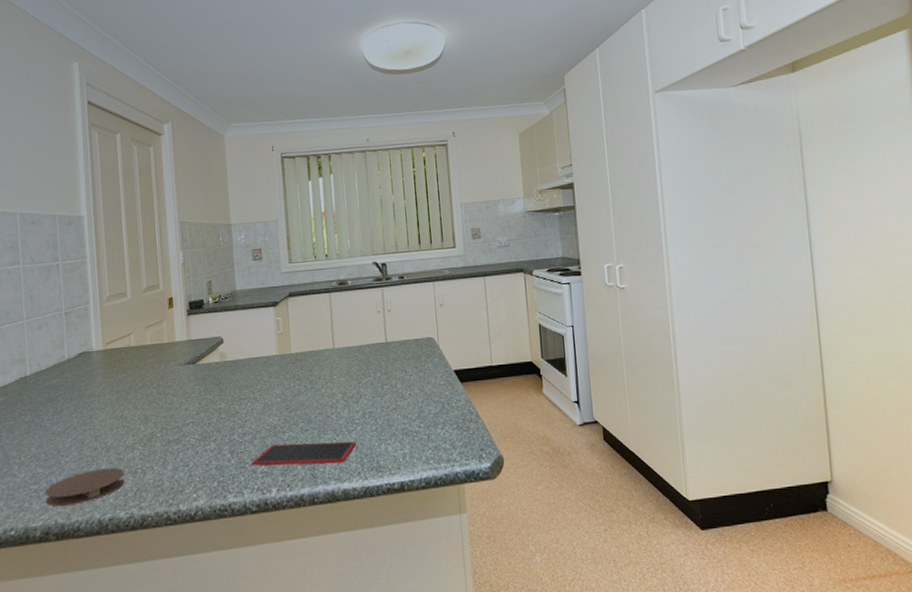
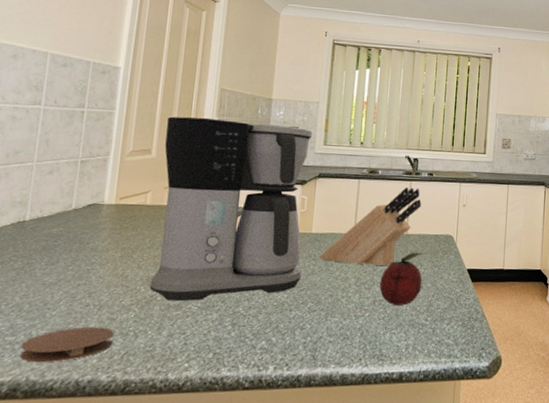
coffee maker: none [135,249,288,437] -> present [150,116,312,302]
smartphone: present [251,441,356,466] -> none [251,321,361,348]
knife block: none [302,293,397,380] -> present [319,187,422,266]
fruit: none [366,359,410,416] -> present [379,252,423,305]

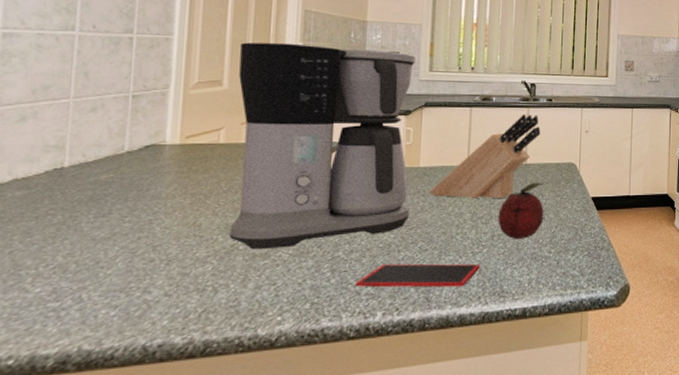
coaster: present [20,326,114,363] -> none [68,284,188,330]
smartphone: none [251,321,361,348] -> present [355,263,479,288]

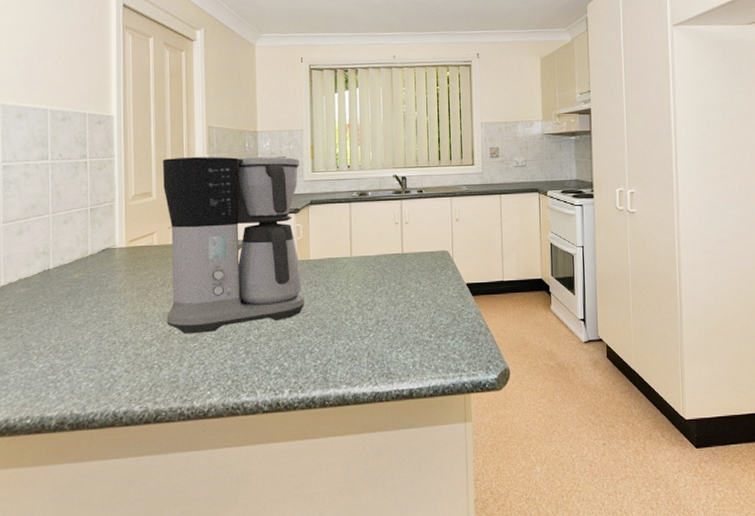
smartphone: present [355,263,479,288] -> none [265,347,368,368]
knife block: present [429,114,541,198] -> none [319,206,414,287]
fruit: present [498,182,544,239] -> none [381,270,423,324]

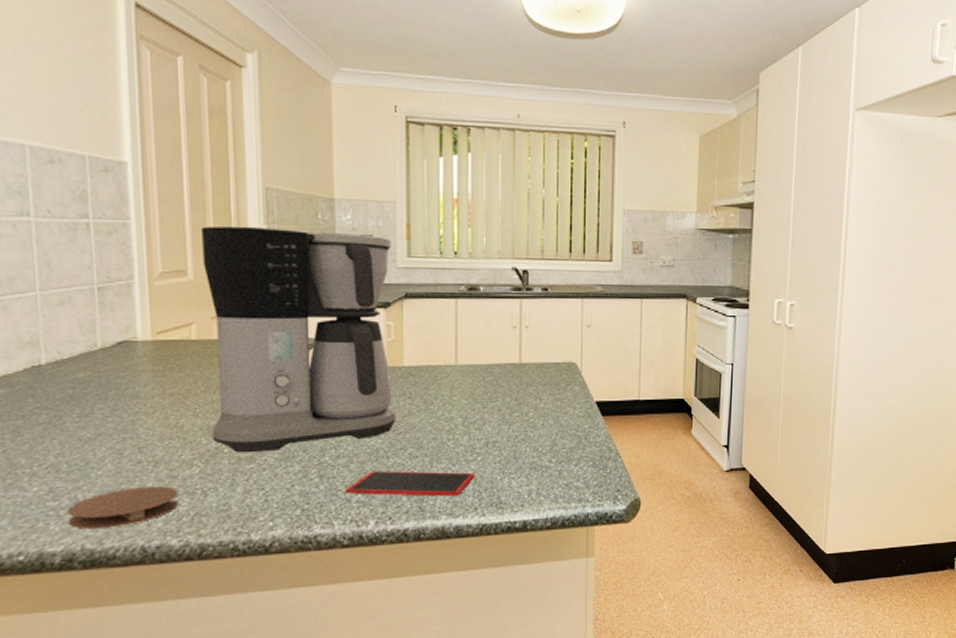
coaster: none [62,362,141,398] -> present [67,486,179,530]
smartphone: none [265,347,368,368] -> present [345,471,474,497]

